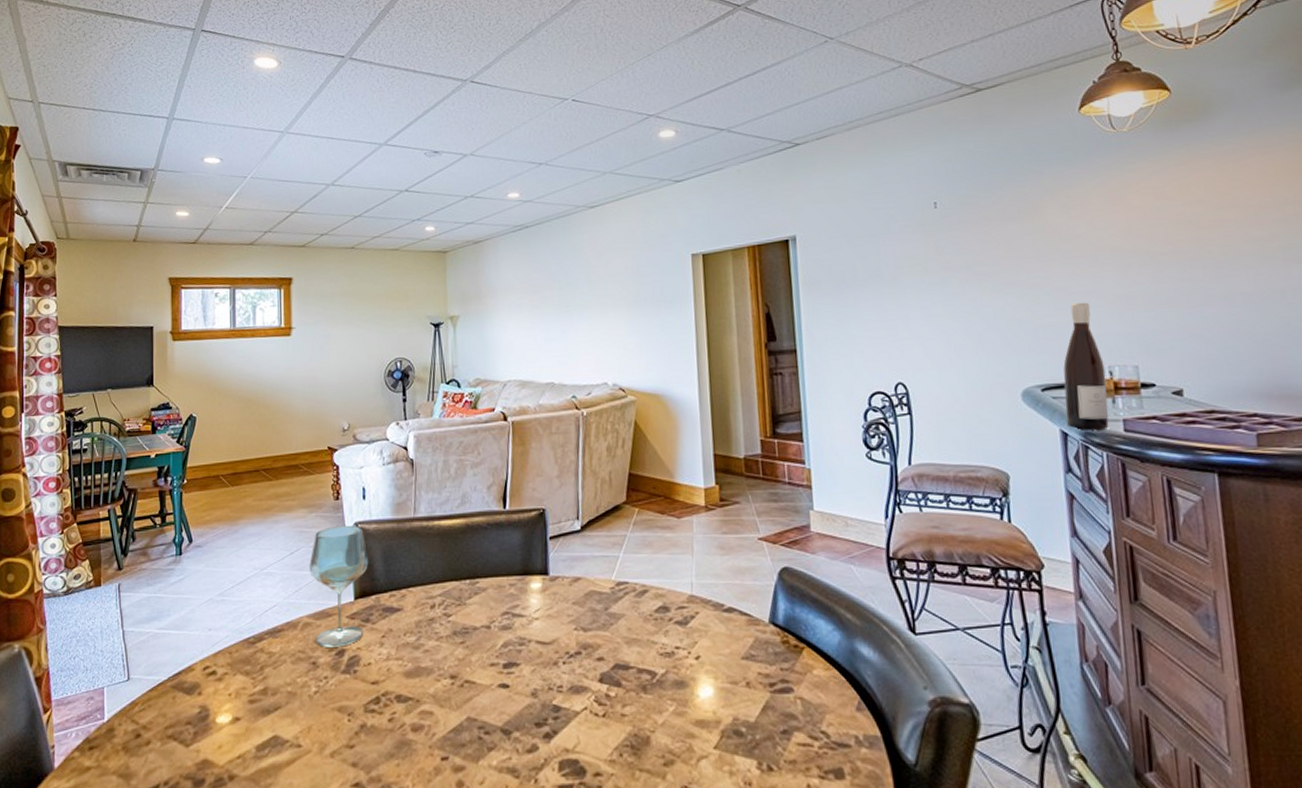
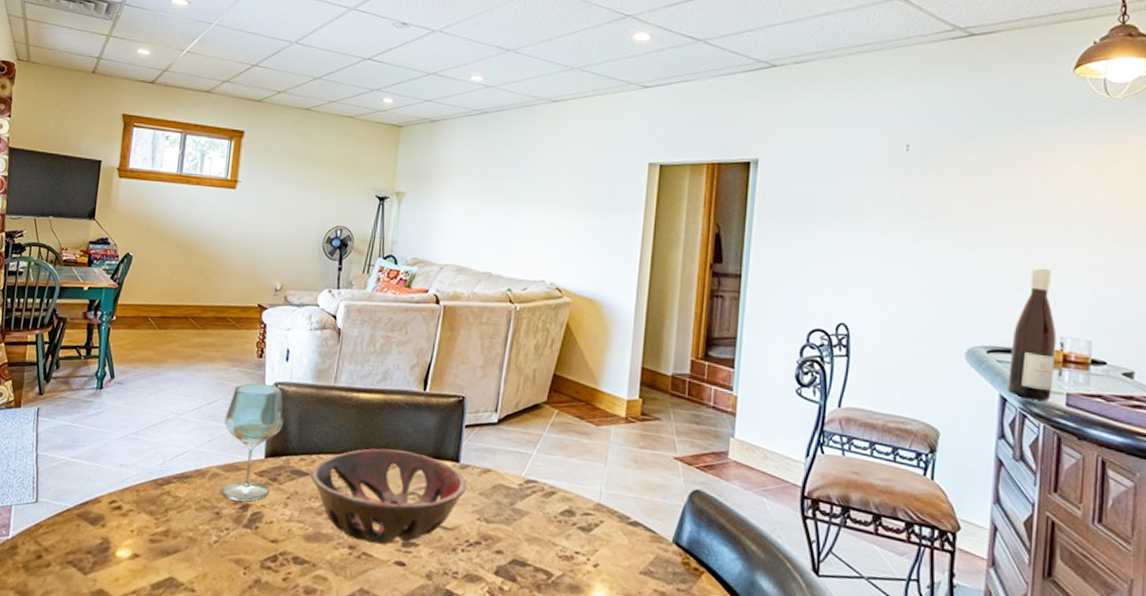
decorative bowl: none [403,572,560,669] -> present [310,448,468,545]

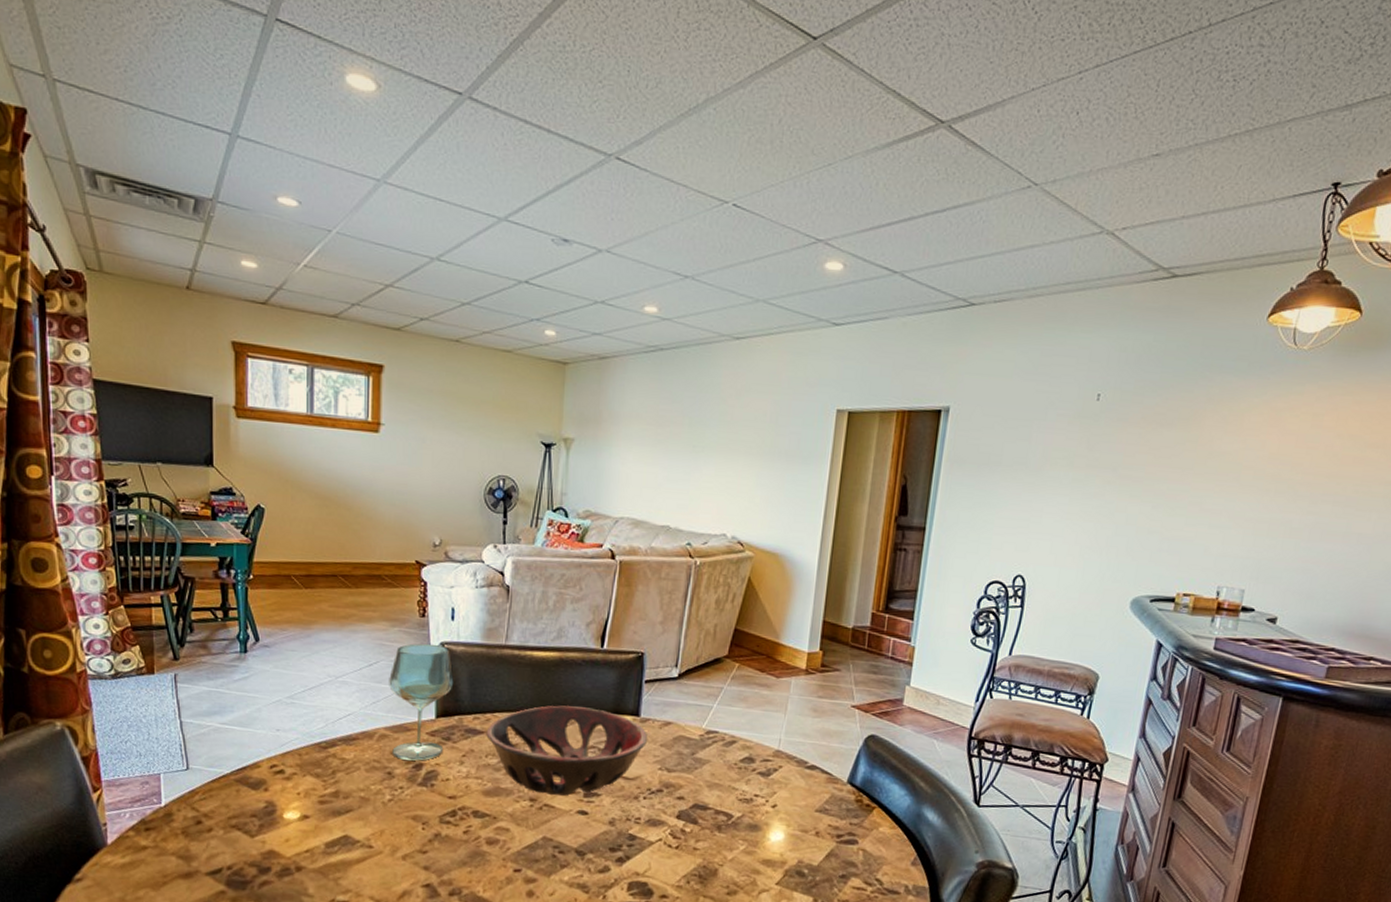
bottle: present [1008,267,1057,401] -> none [1164,520,1219,645]

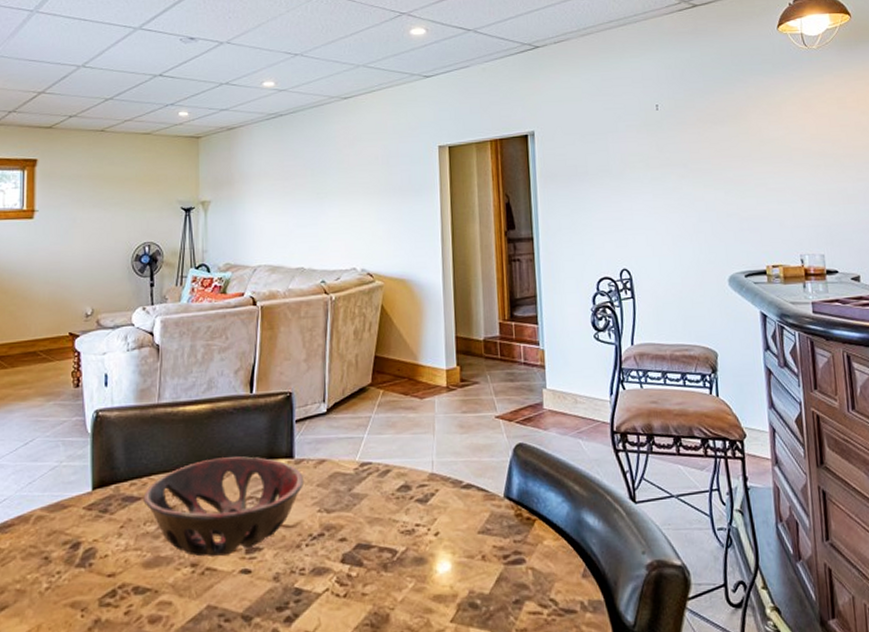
wine glass: present [388,643,454,761] -> none [43,413,109,541]

